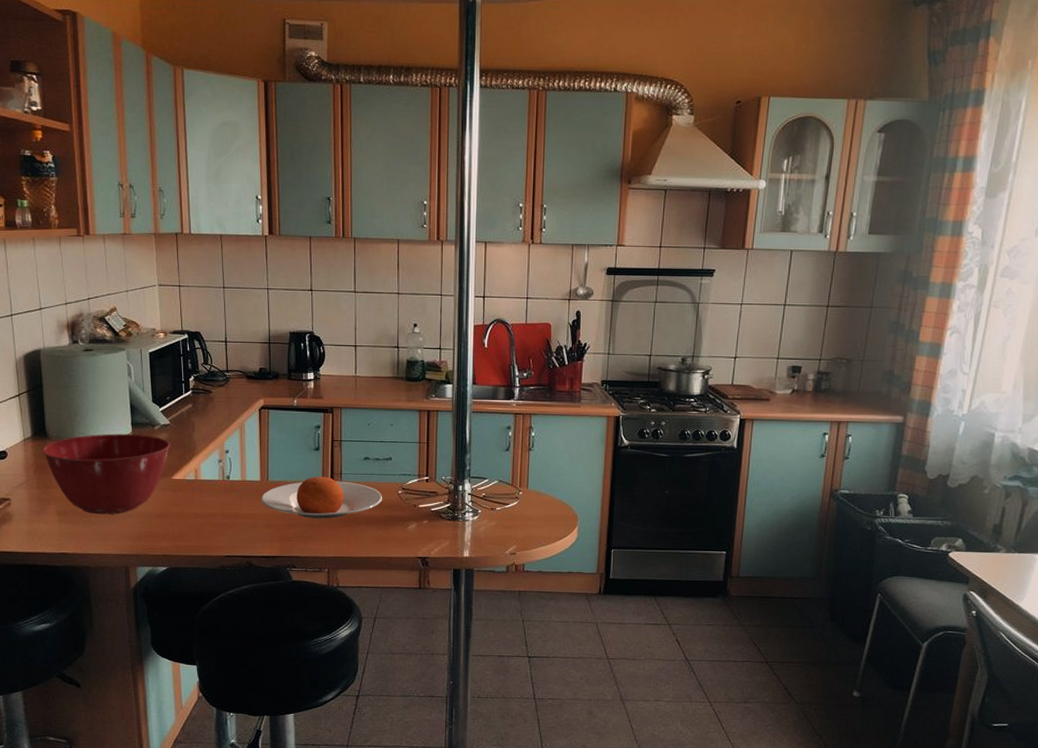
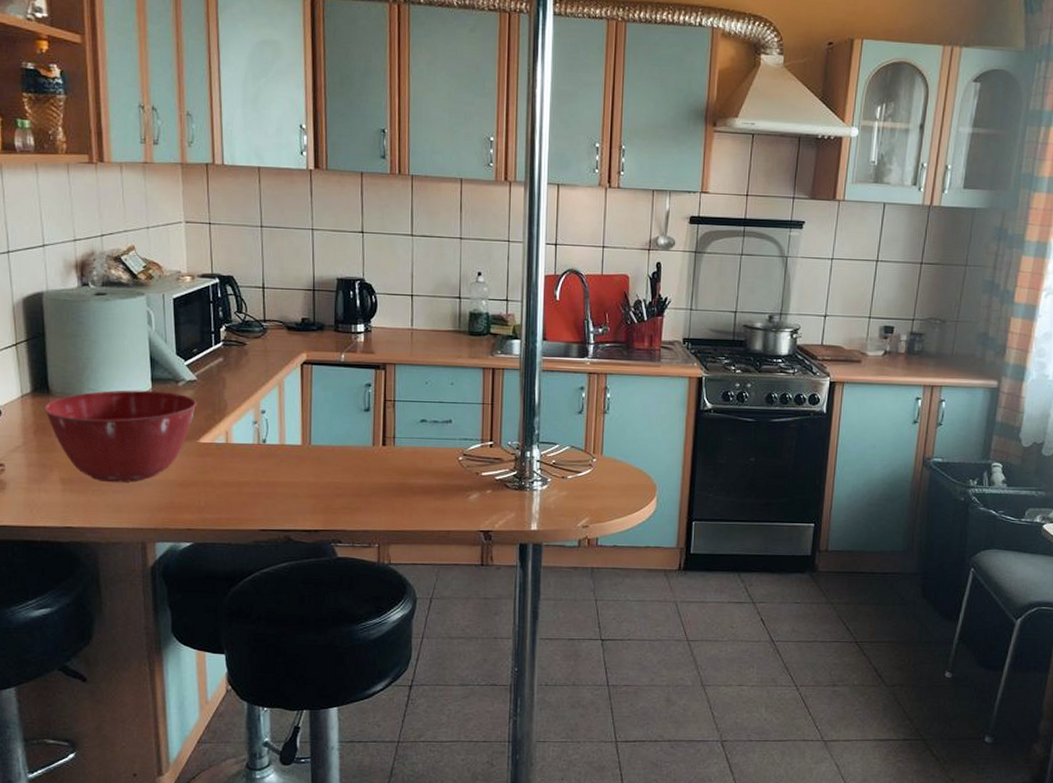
plate: present [260,476,383,519] -> none [301,440,442,488]

